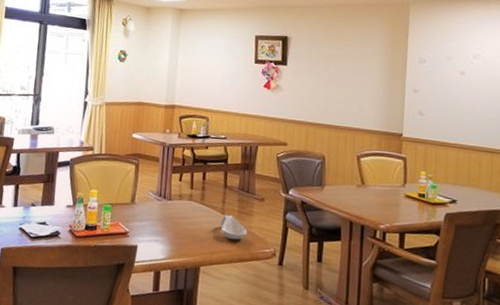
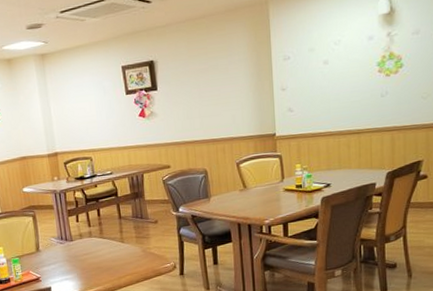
spoon rest: present [220,215,248,240] -> none [122,242,148,263]

